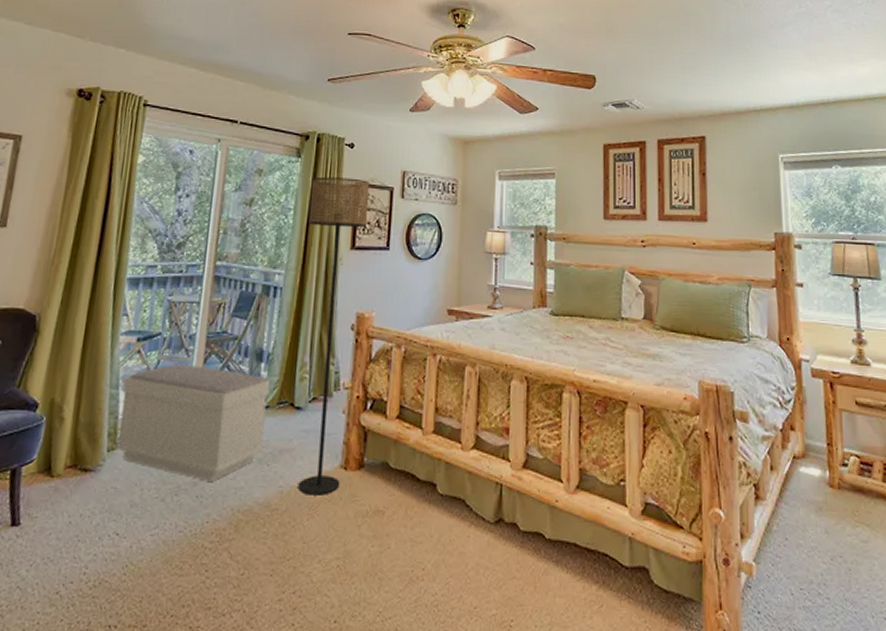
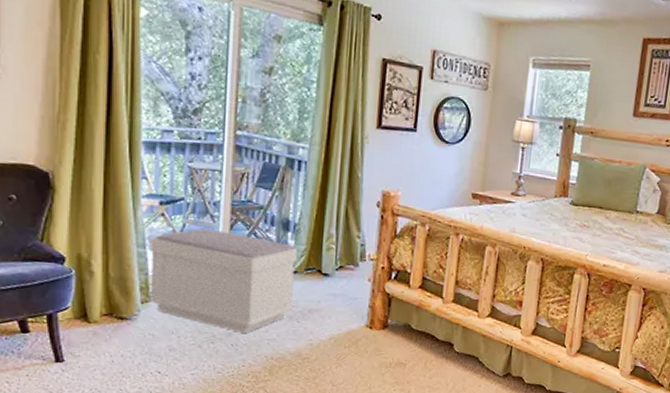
floor lamp: present [298,176,370,495] -> none [326,49,398,349]

